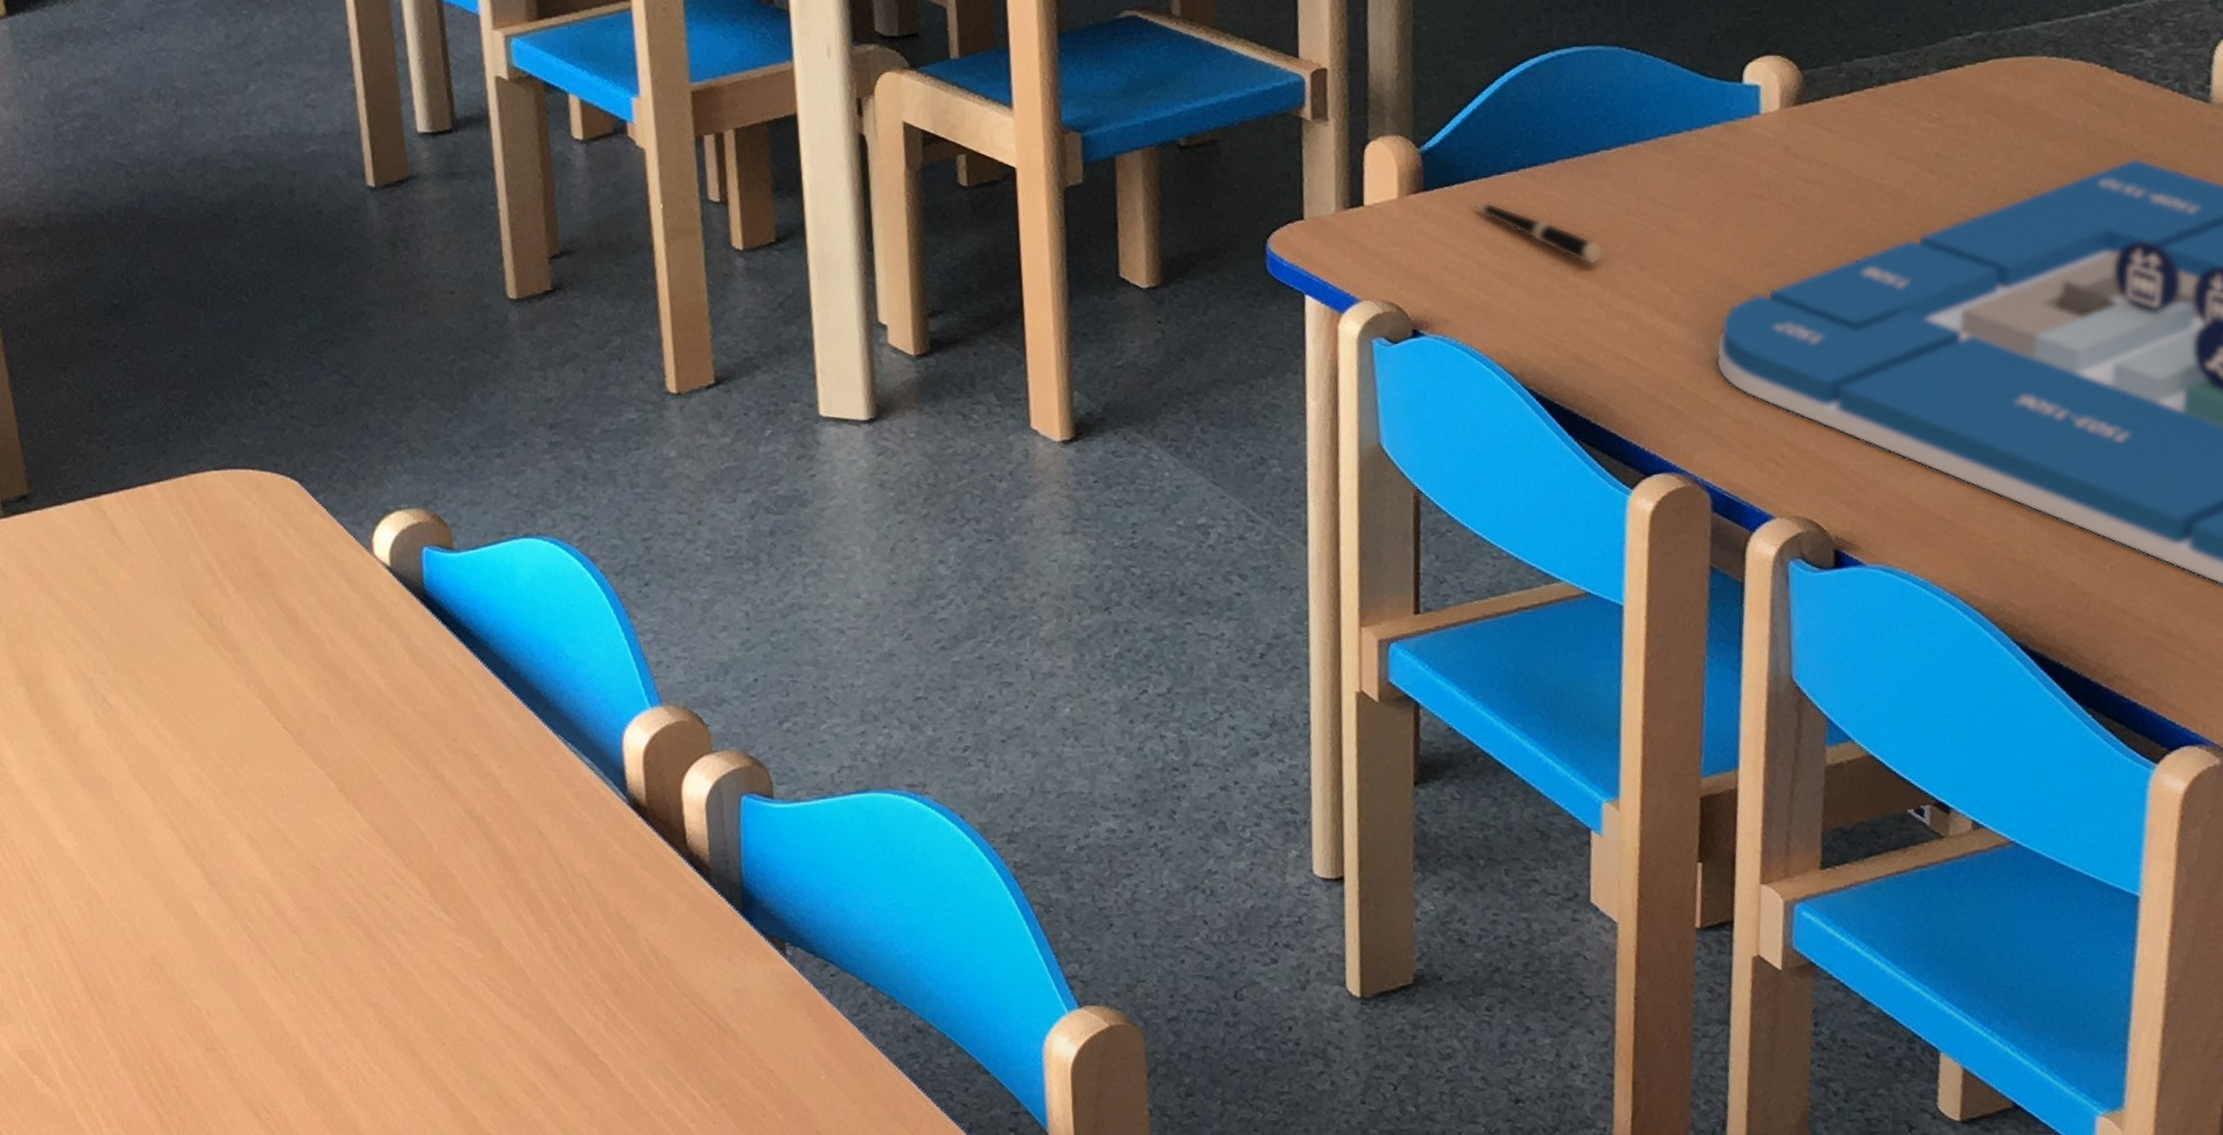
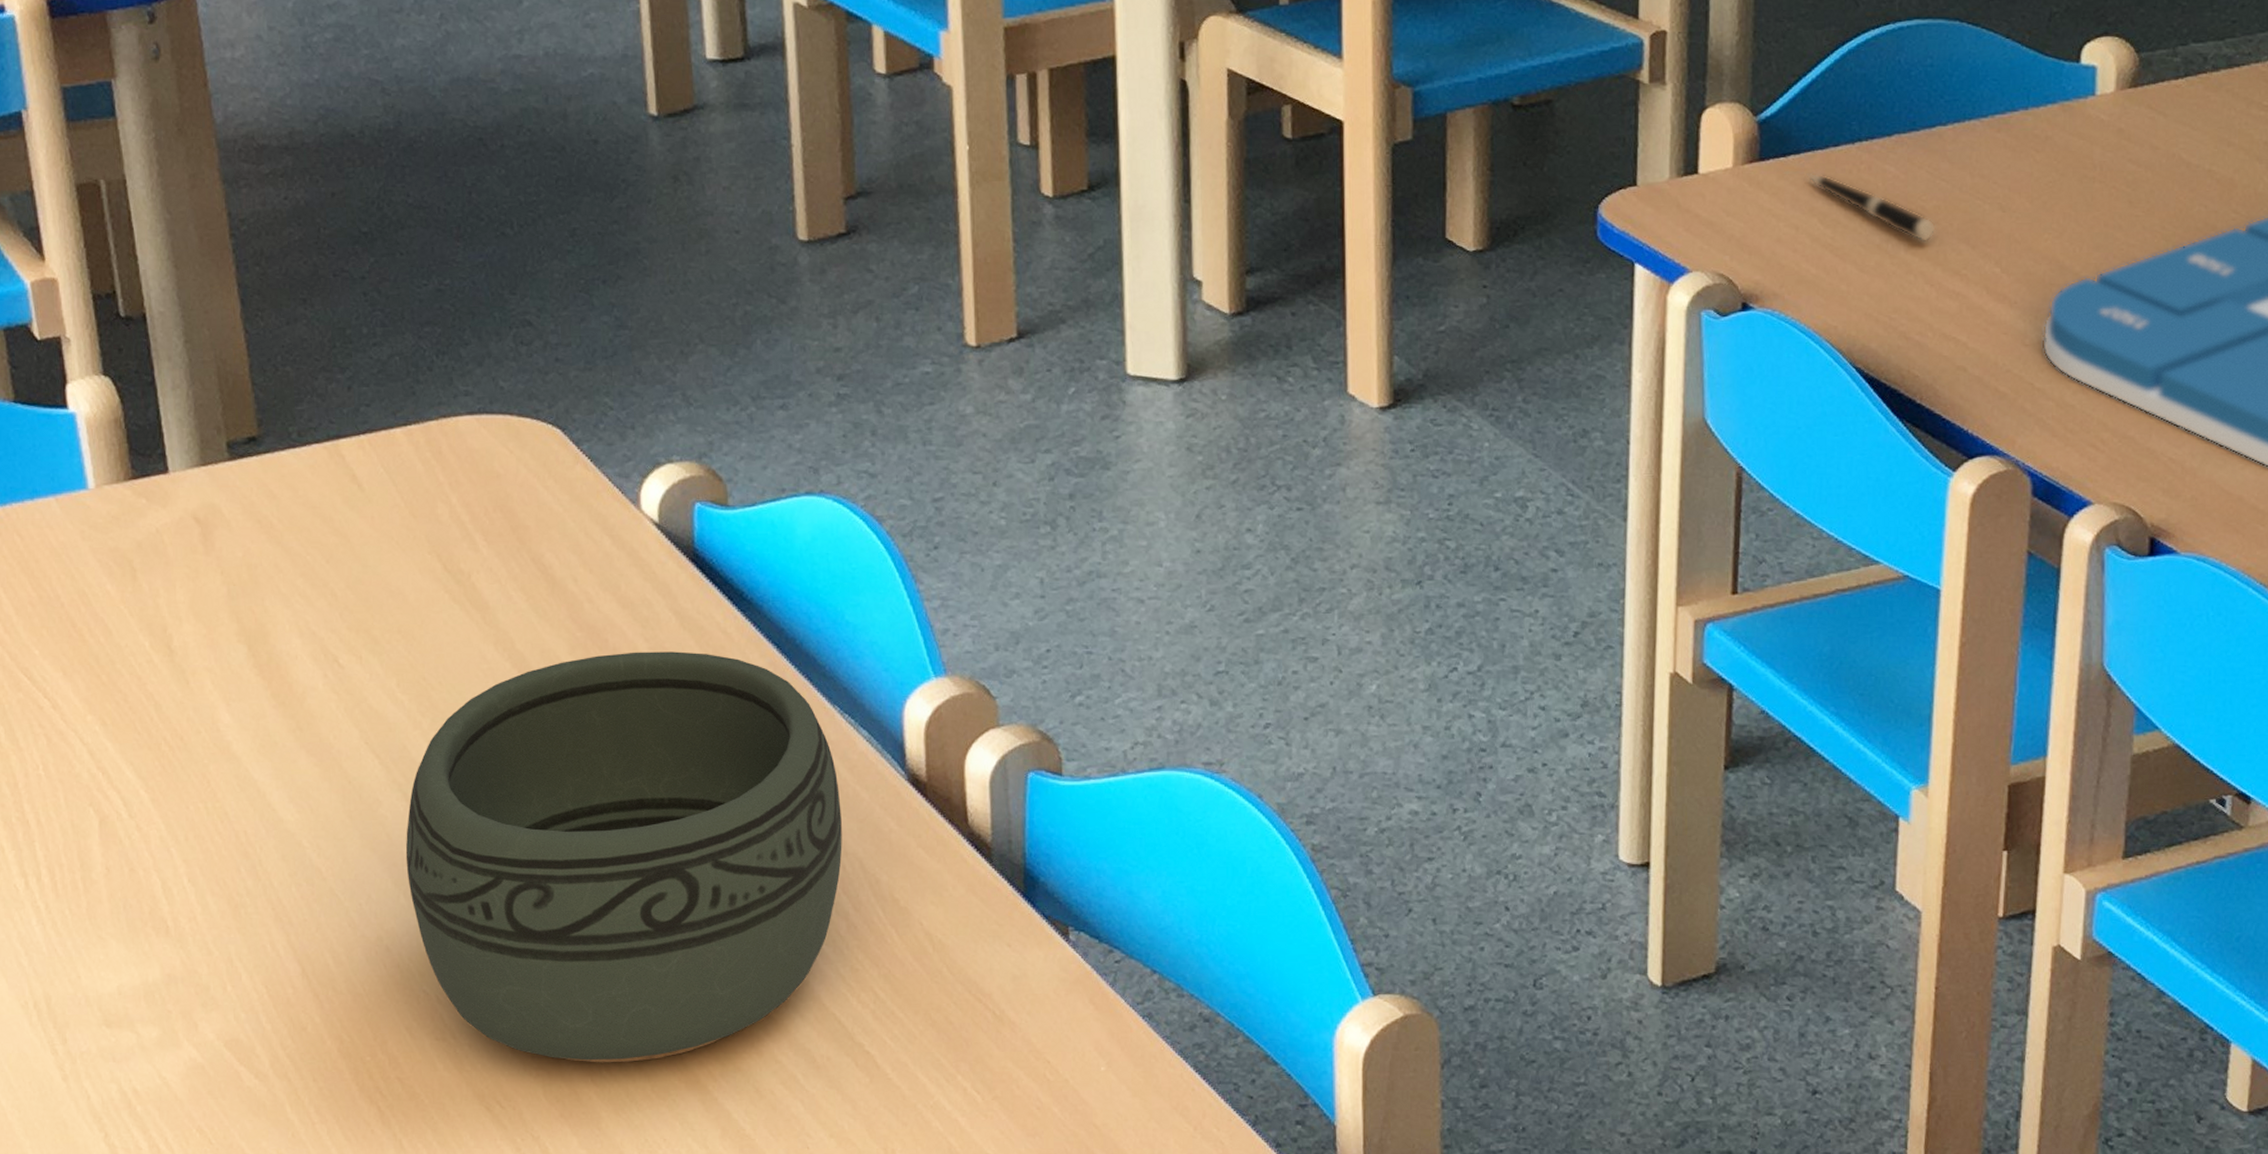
bowl: none [173,686,571,1072] -> present [405,651,842,1063]

